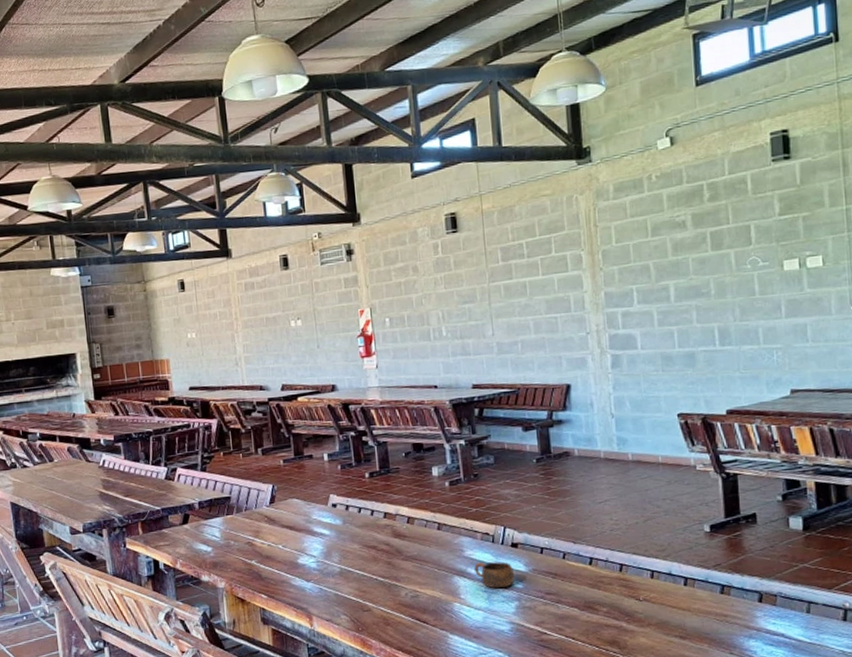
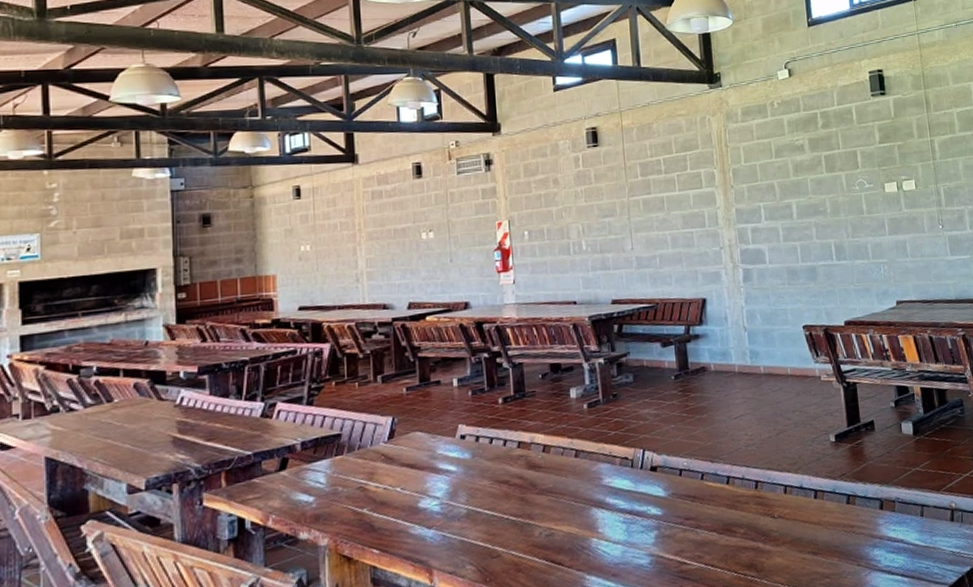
cup: present [474,561,515,589] -> none [613,487,655,518]

